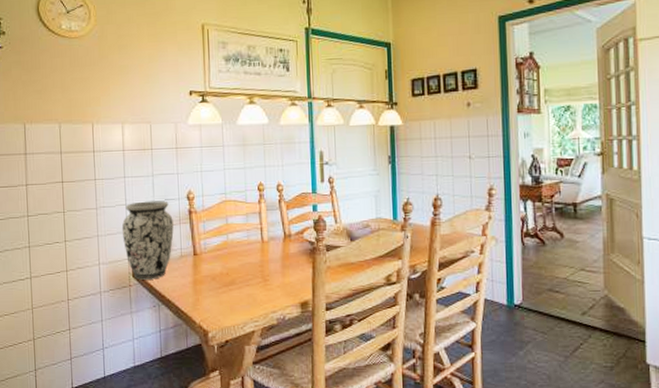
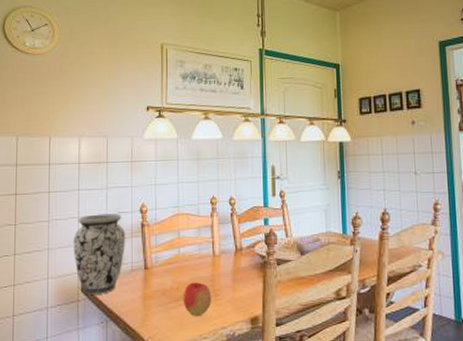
apple: none [232,268,262,301] -> present [183,282,212,317]

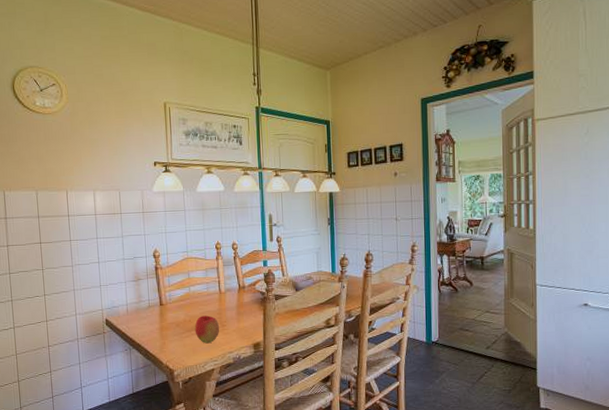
vase: present [73,213,125,295] -> none [95,258,142,328]

